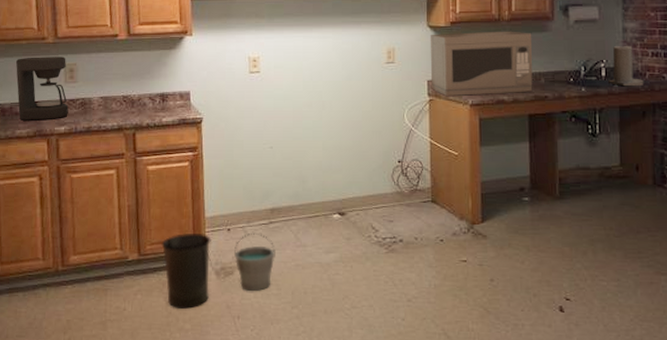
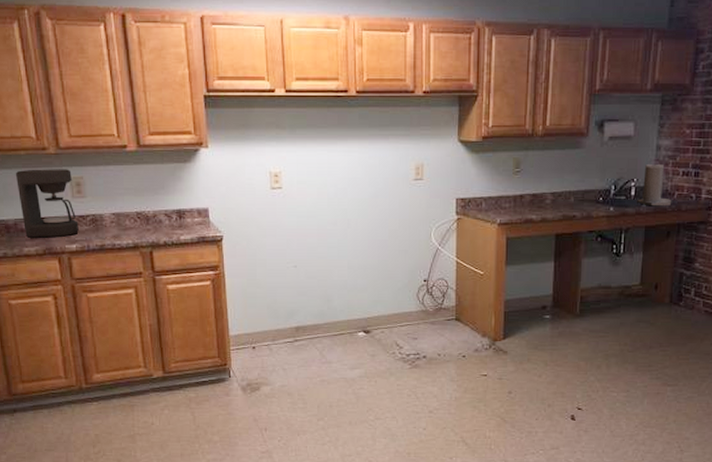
waste bin: present [161,232,211,309] -> none [186,350,236,422]
bucket: present [234,232,276,291] -> none [260,350,301,405]
microwave: present [430,31,533,97] -> none [459,147,565,216]

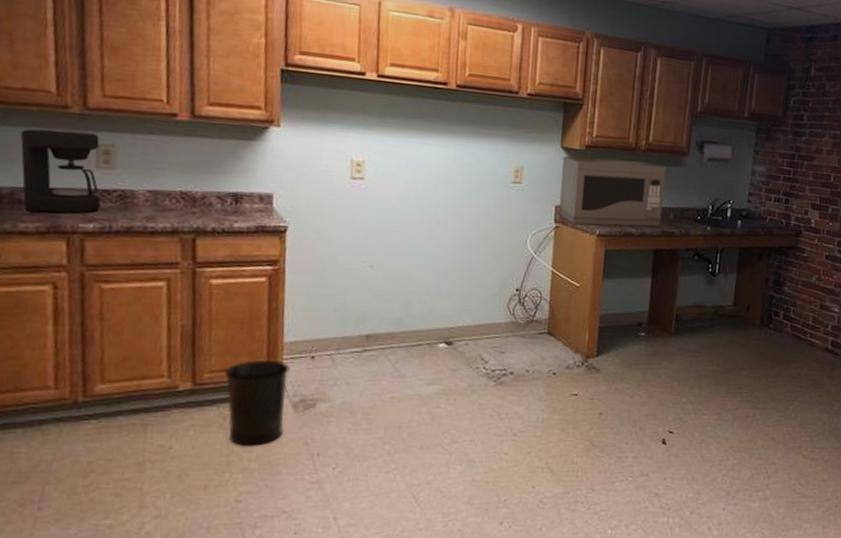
waste bin: none [186,350,236,422] -> present [224,359,290,446]
microwave: none [459,147,565,216] -> present [558,156,666,227]
paper towel: present [636,165,672,207] -> none [731,188,765,230]

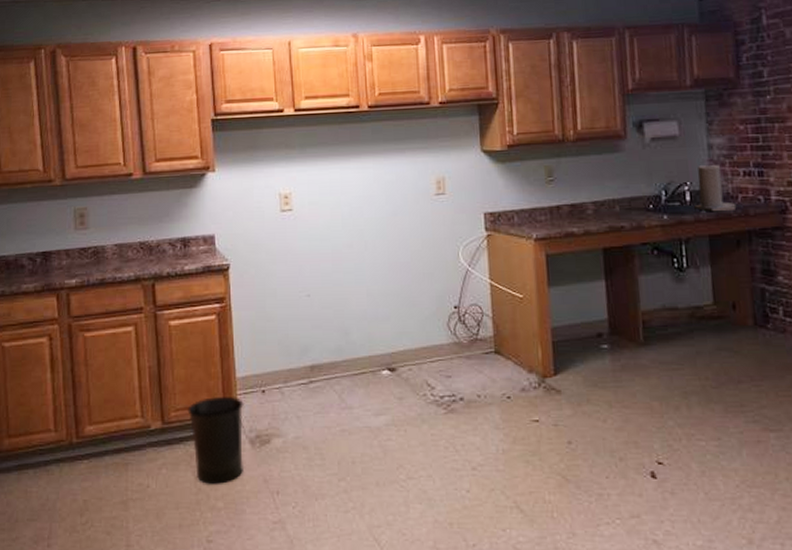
coffee maker: present [20,129,101,214] -> none [20,200,80,275]
microwave: present [558,156,666,227] -> none [484,152,607,231]
paper towel: none [731,188,765,230] -> present [693,165,737,212]

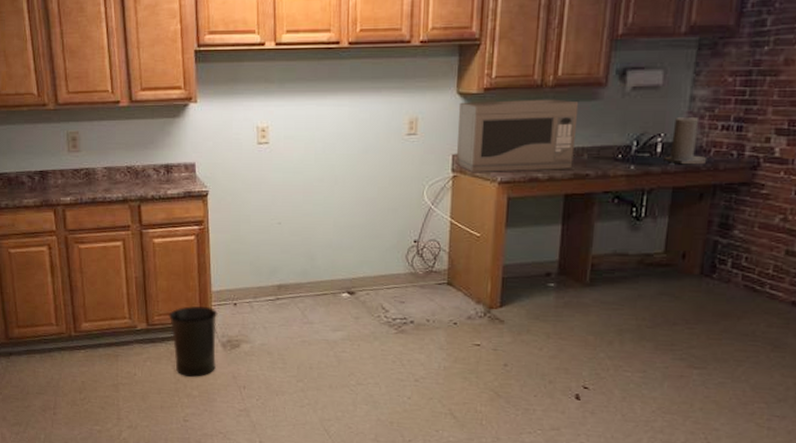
microwave: none [484,152,607,231] -> present [455,99,579,173]

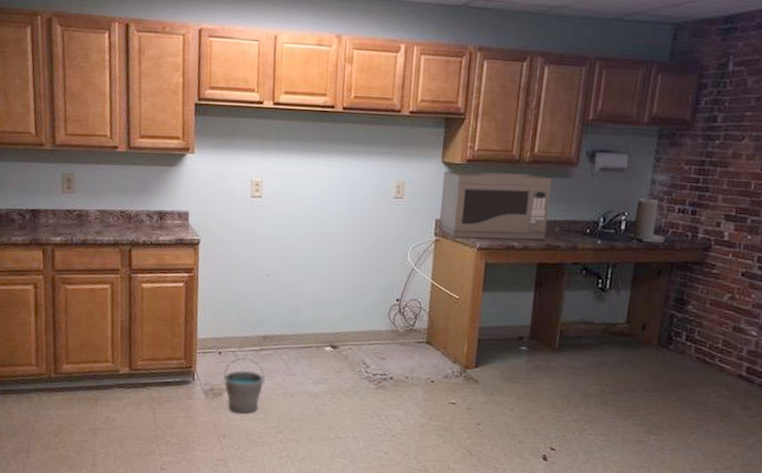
waste bin: present [169,305,218,377] -> none [152,351,202,424]
bucket: none [241,308,282,364] -> present [224,357,265,414]

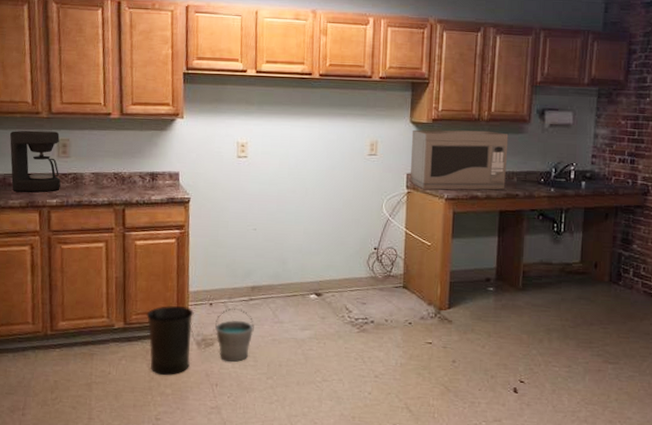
coffee maker: none [12,163,65,230] -> present [9,130,61,193]
waste bin: none [152,351,202,424] -> present [146,305,194,375]
paper towel: present [626,199,666,244] -> none [575,151,610,190]

